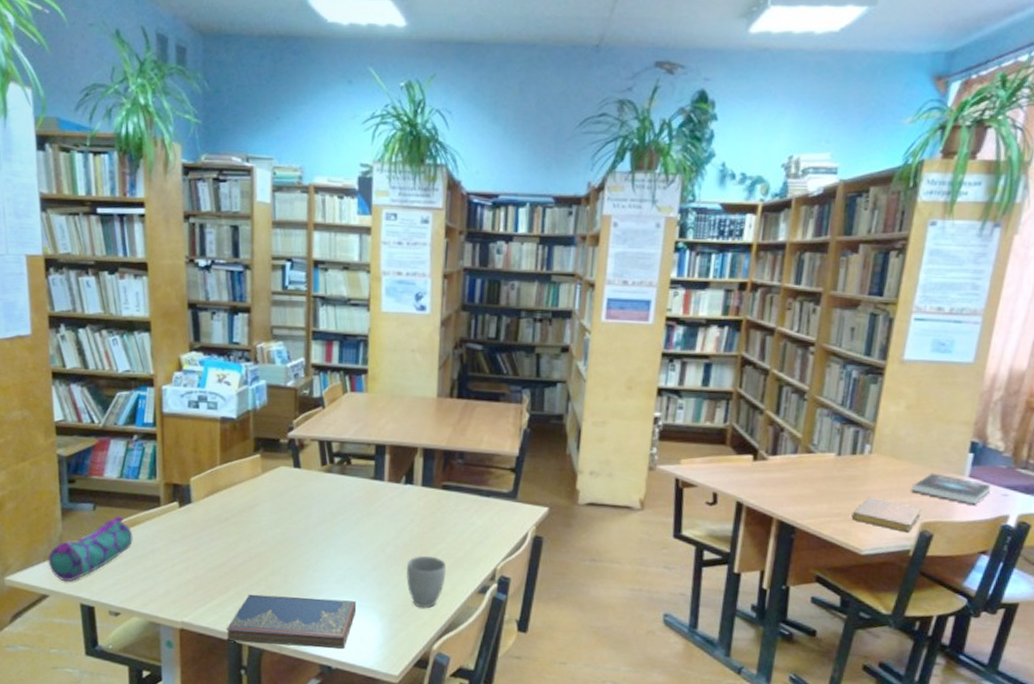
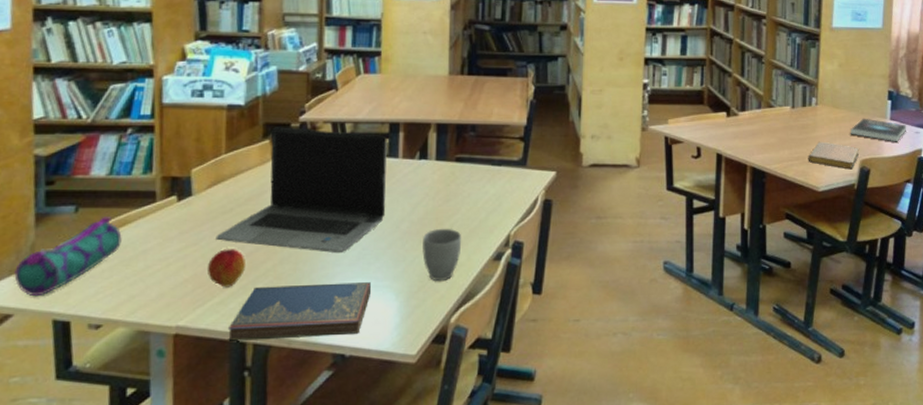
peach: none [207,556,240,592] -> present [208,249,245,287]
laptop computer: none [213,442,373,571] -> present [215,127,387,254]

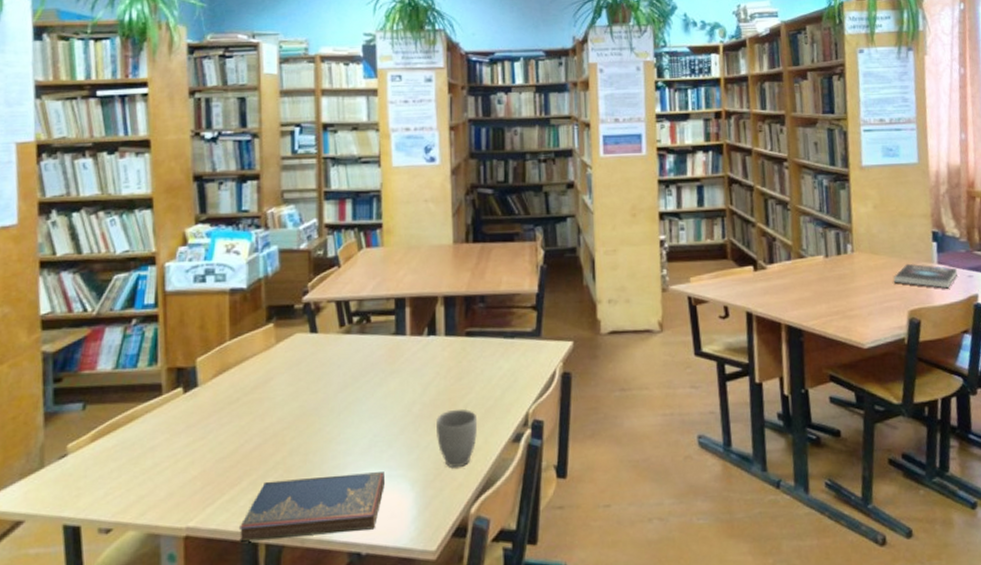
pencil case: present [14,217,122,297] -> none [25,413,129,501]
peach: present [208,249,245,287] -> none [216,441,254,484]
laptop computer: present [215,127,387,254] -> none [223,309,396,442]
notebook: present [808,141,860,170] -> none [848,292,907,322]

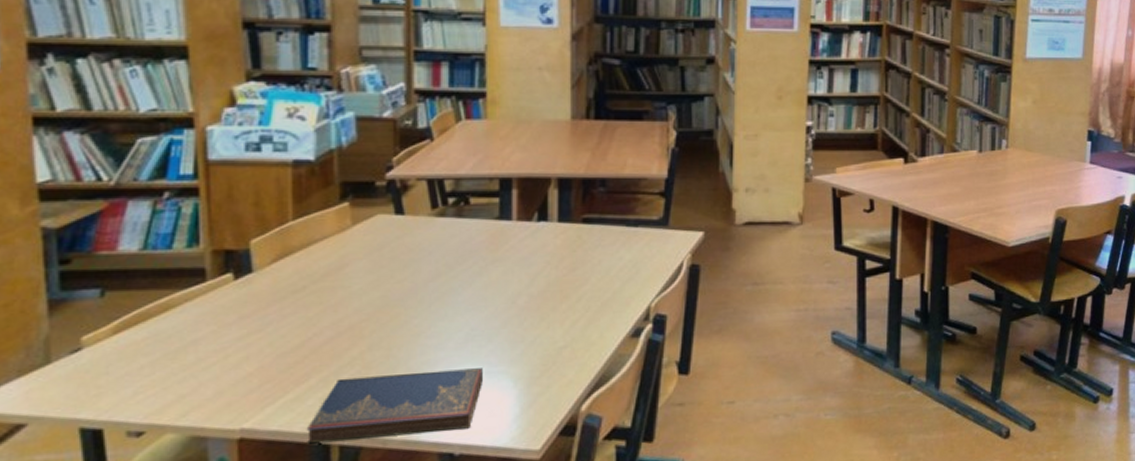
mug: present [436,408,478,468] -> none [545,301,593,364]
book: present [893,263,958,289] -> none [1044,162,1108,189]

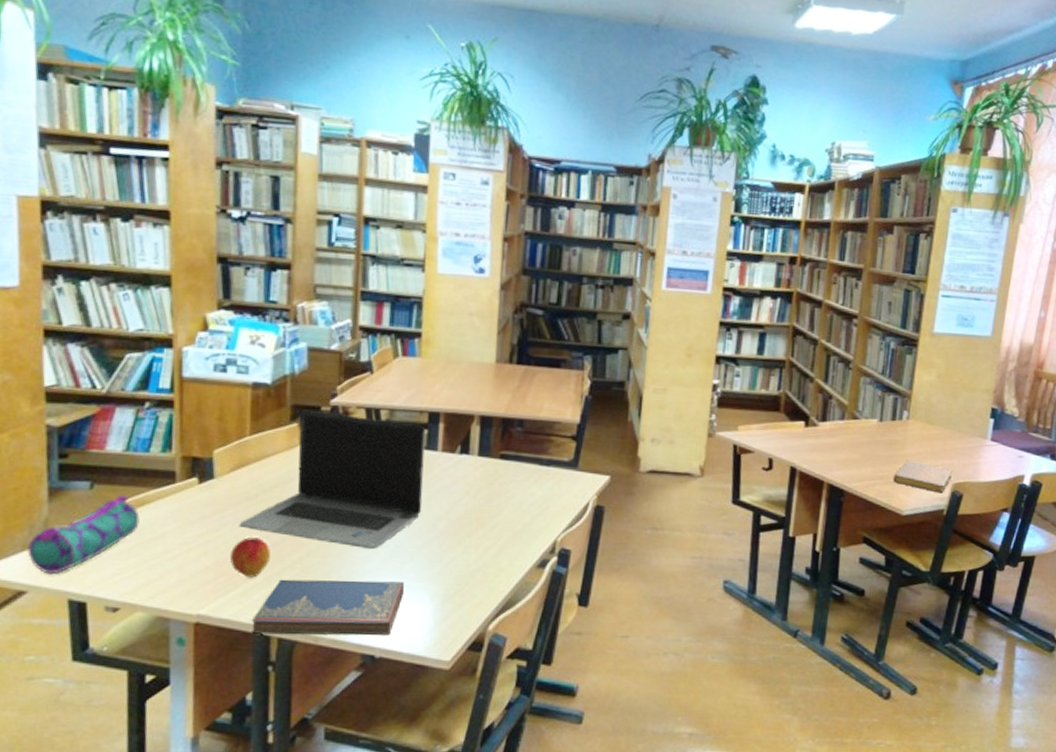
pencil case: none [25,301,164,402] -> present [27,495,140,575]
peach: none [278,335,325,381] -> present [230,537,271,578]
laptop computer: none [285,186,498,336] -> present [239,409,426,550]
notebook: none [997,189,1055,221] -> present [893,460,953,493]

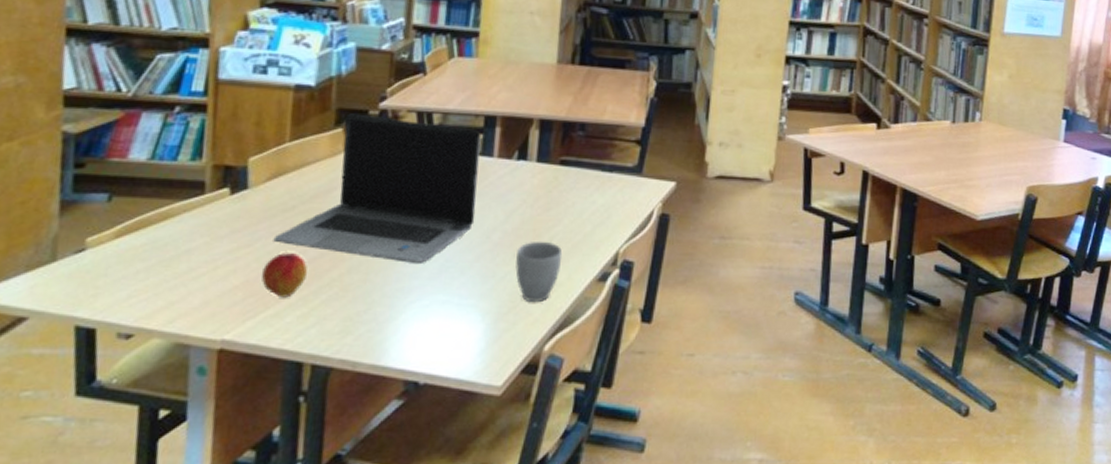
pencil case: present [27,495,140,575] -> none [31,208,163,298]
hardcover book: present [251,579,404,635] -> none [282,298,453,361]
mug: none [460,529,504,587] -> present [515,241,563,303]
notebook: present [893,460,953,493] -> none [967,162,1027,197]

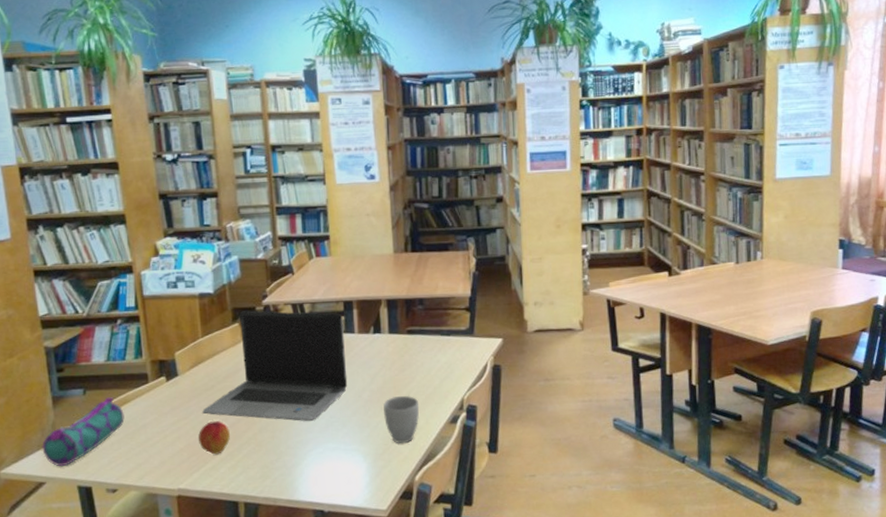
pencil case: none [31,208,163,298] -> present [42,397,125,467]

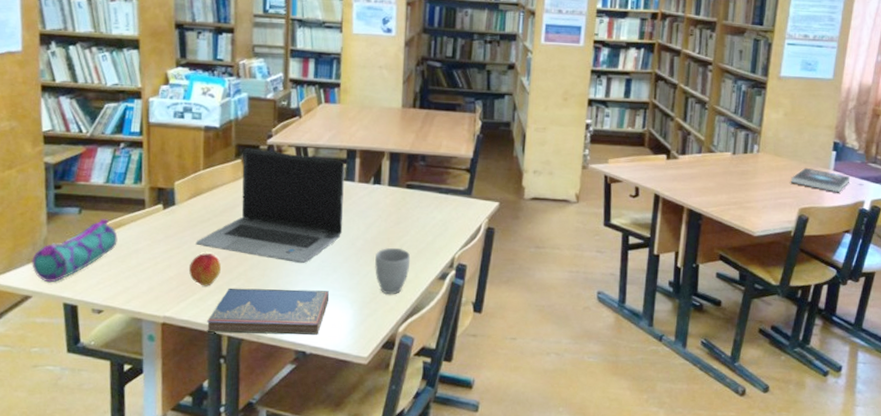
hardcover book: none [221,446,341,501] -> present [206,288,329,335]
book: none [798,268,861,292] -> present [790,167,851,193]

